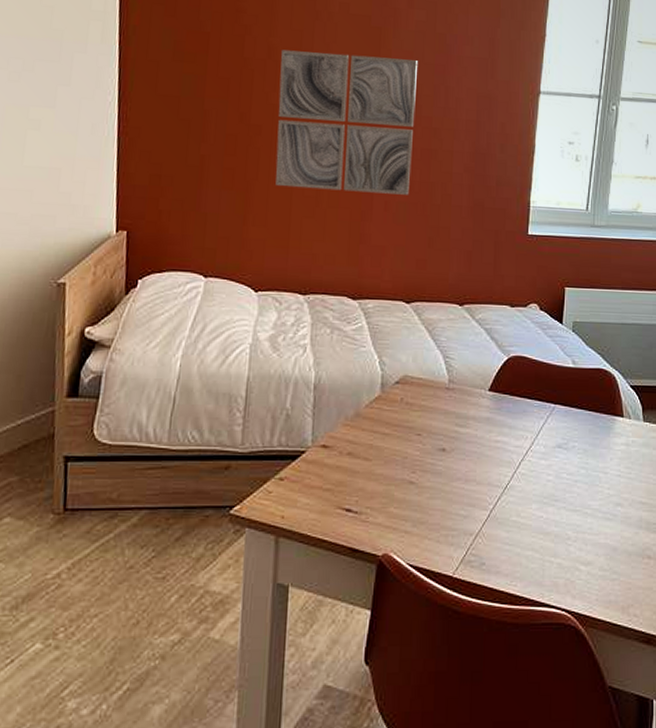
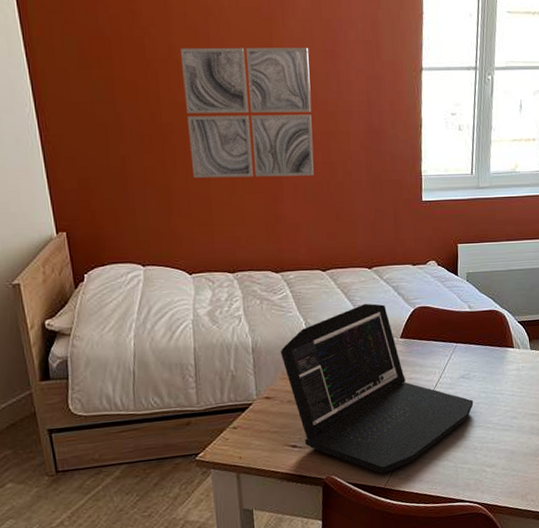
laptop: none [346,345,570,558] -> present [280,303,474,474]

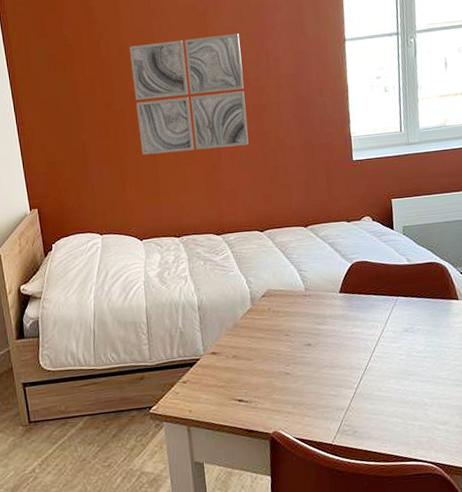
laptop: present [280,303,474,474] -> none [224,260,420,430]

